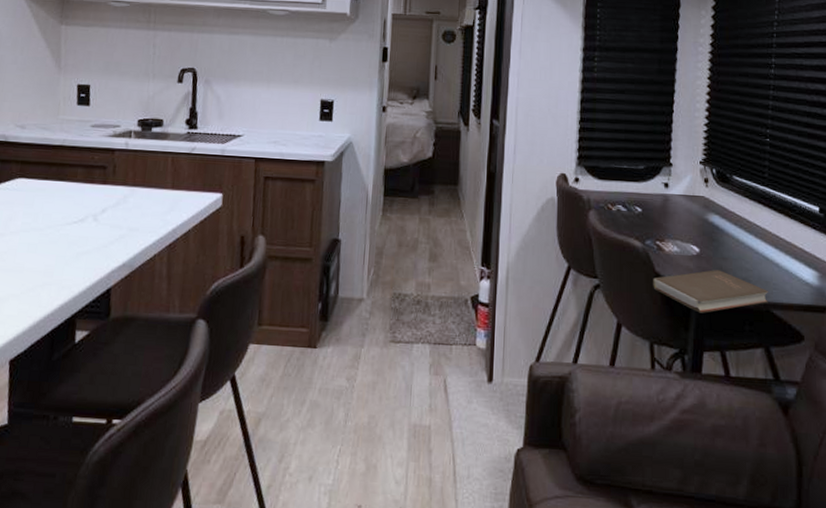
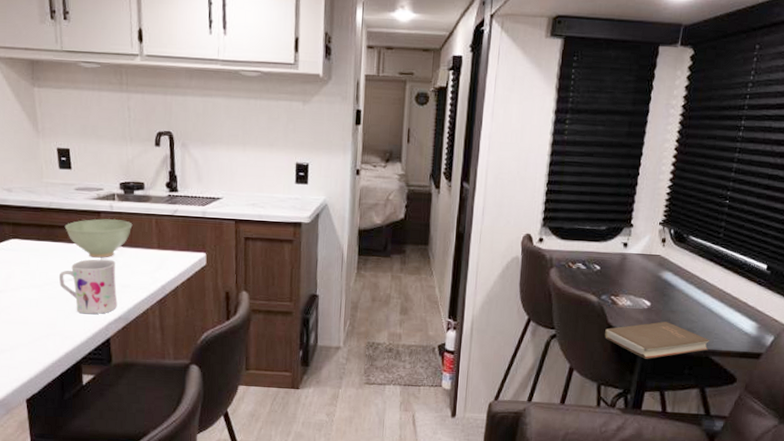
mug: none [62,199,125,261] -> present [58,259,118,315]
bowl: none [75,157,148,199] -> present [64,219,133,258]

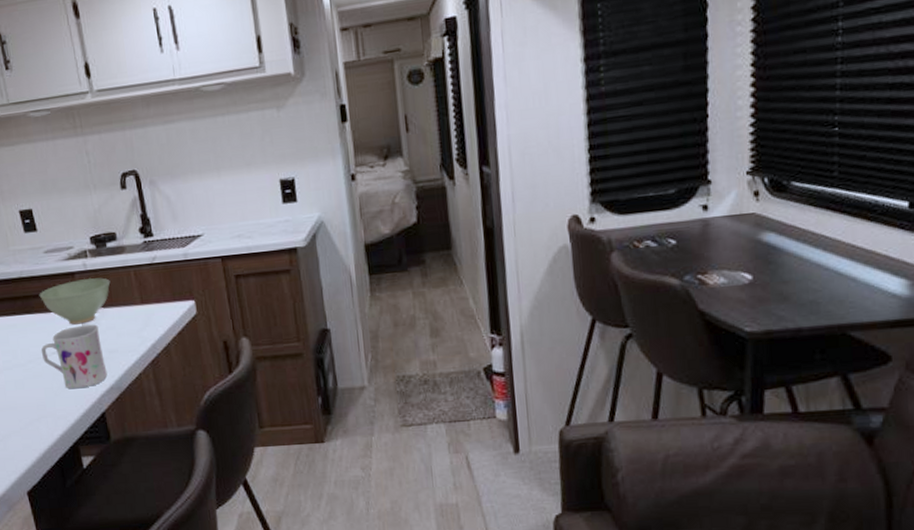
book: present [605,321,710,359] -> none [696,296,845,348]

